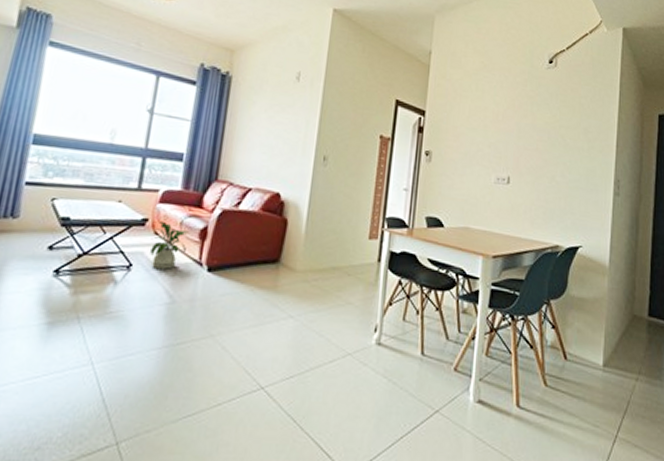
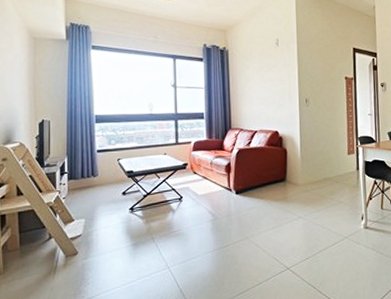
house plant: present [150,221,189,269] -> none [192,164,218,197]

